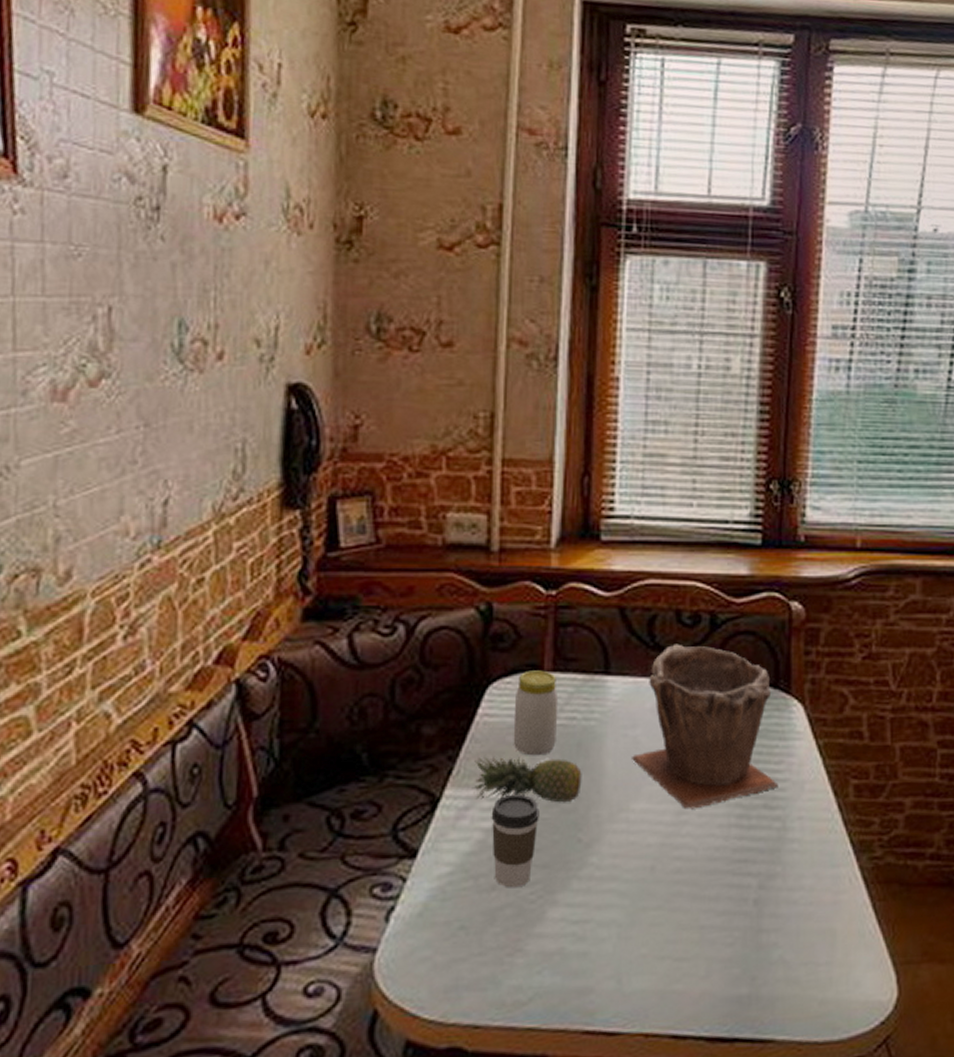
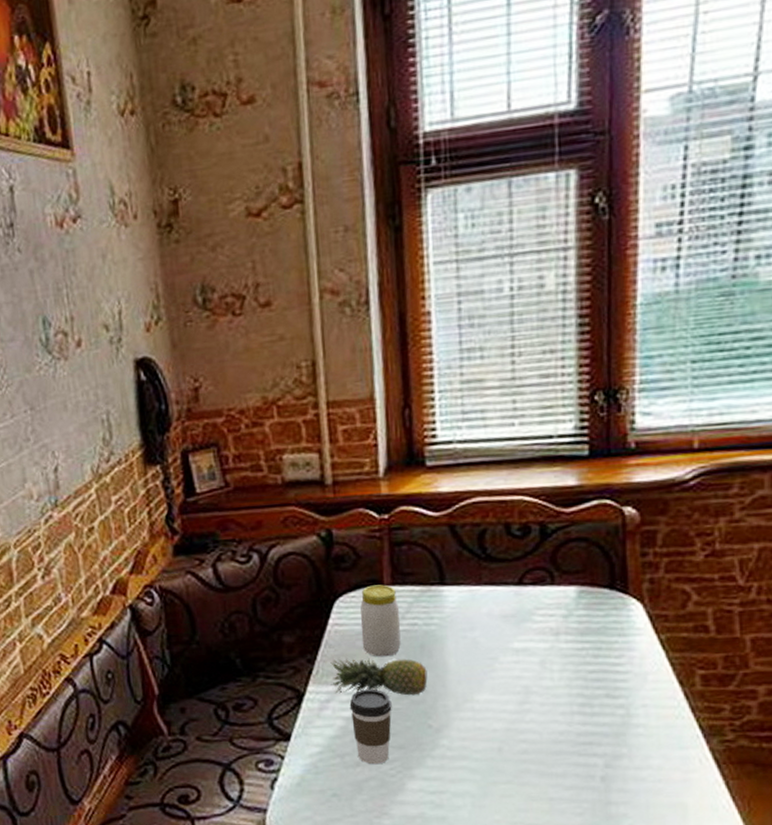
plant pot: present [630,644,779,809] -> none [471,554,620,699]

